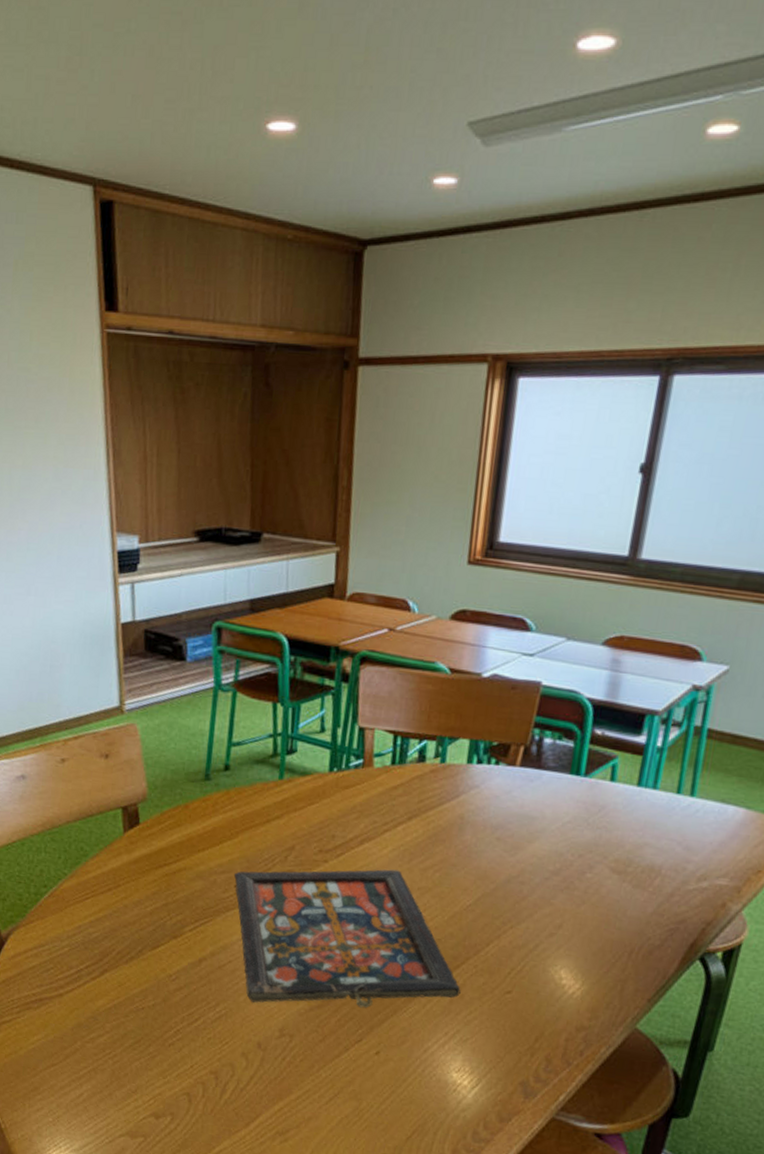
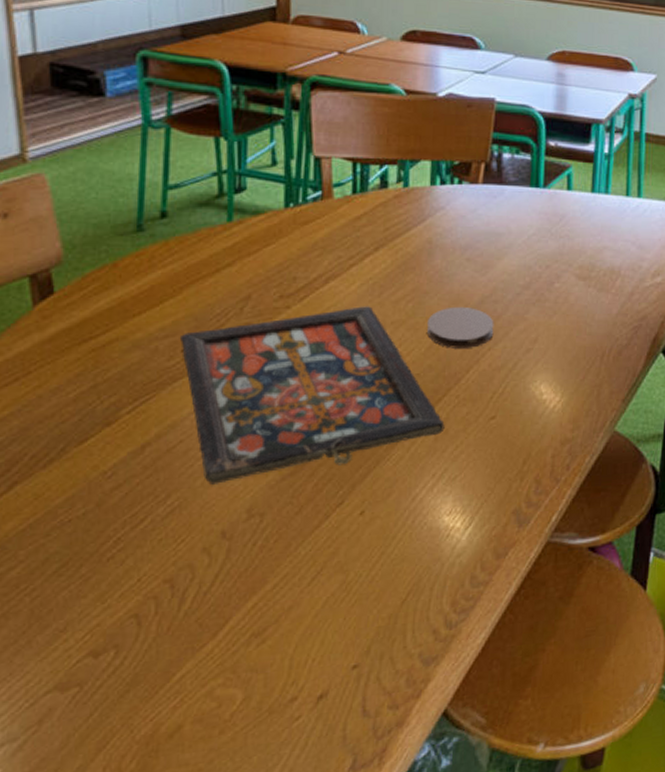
coaster: none [451,881,519,924] -> present [426,306,494,349]

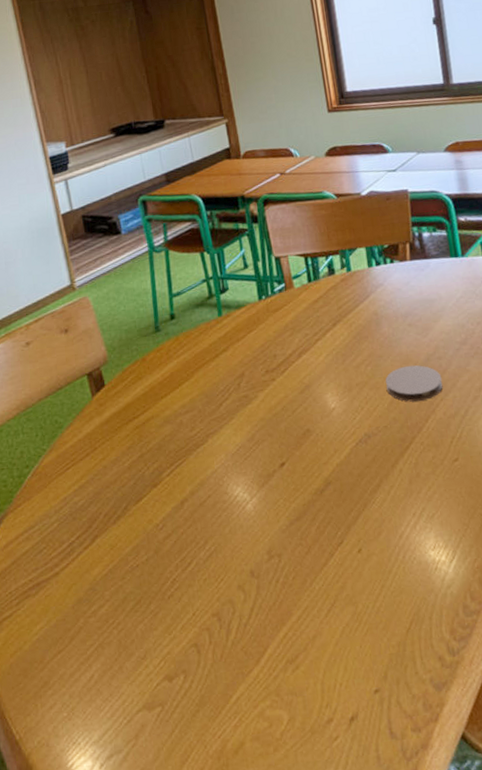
board game: present [179,306,445,485] -> none [196,372,416,531]

